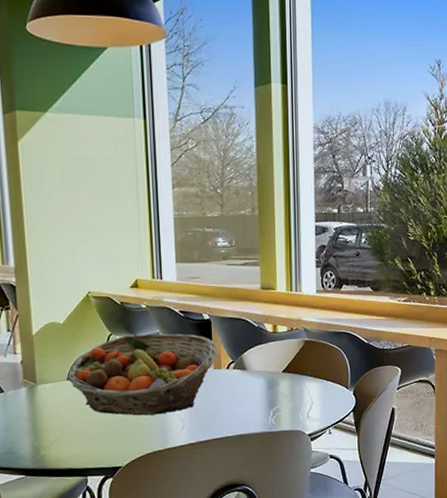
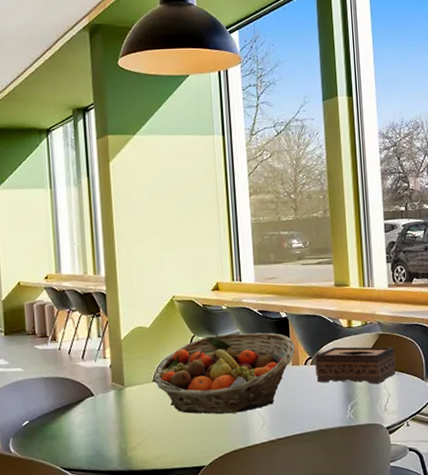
tissue box: none [238,352,321,391] -> present [315,346,396,384]

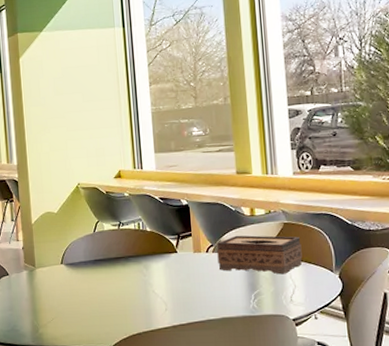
fruit basket: present [153,332,295,415] -> none [61,219,197,298]

